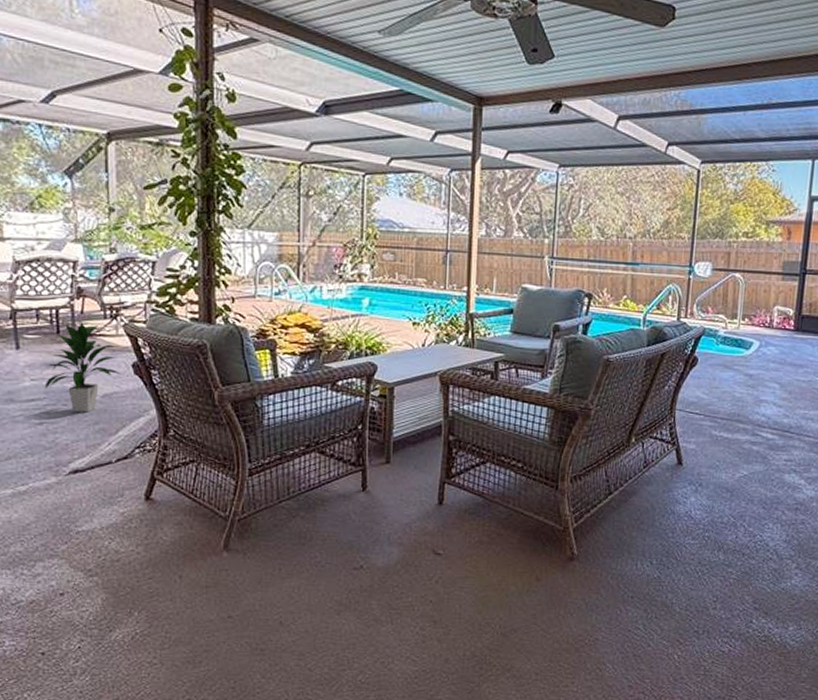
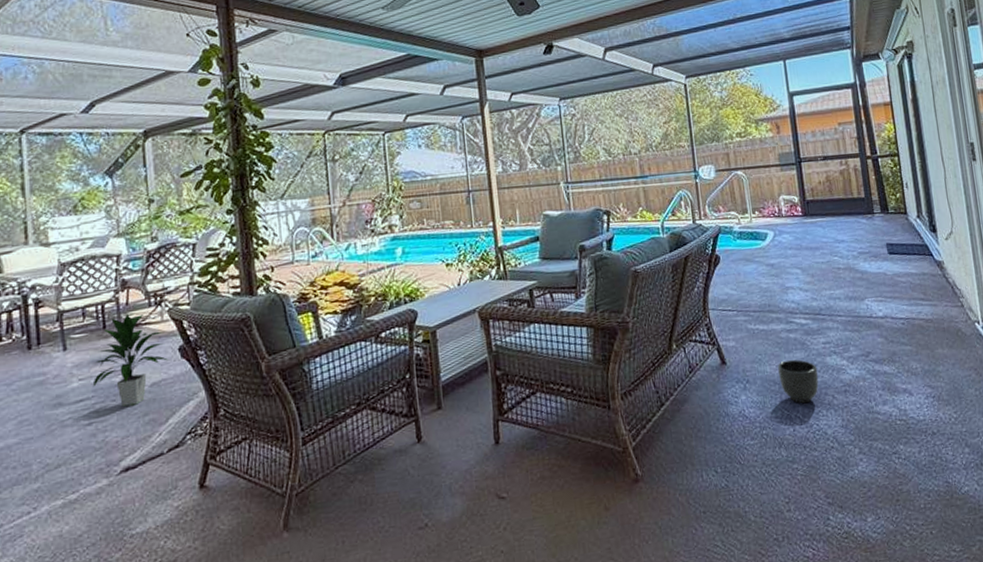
planter: none [732,470,773,514] -> present [778,359,819,404]

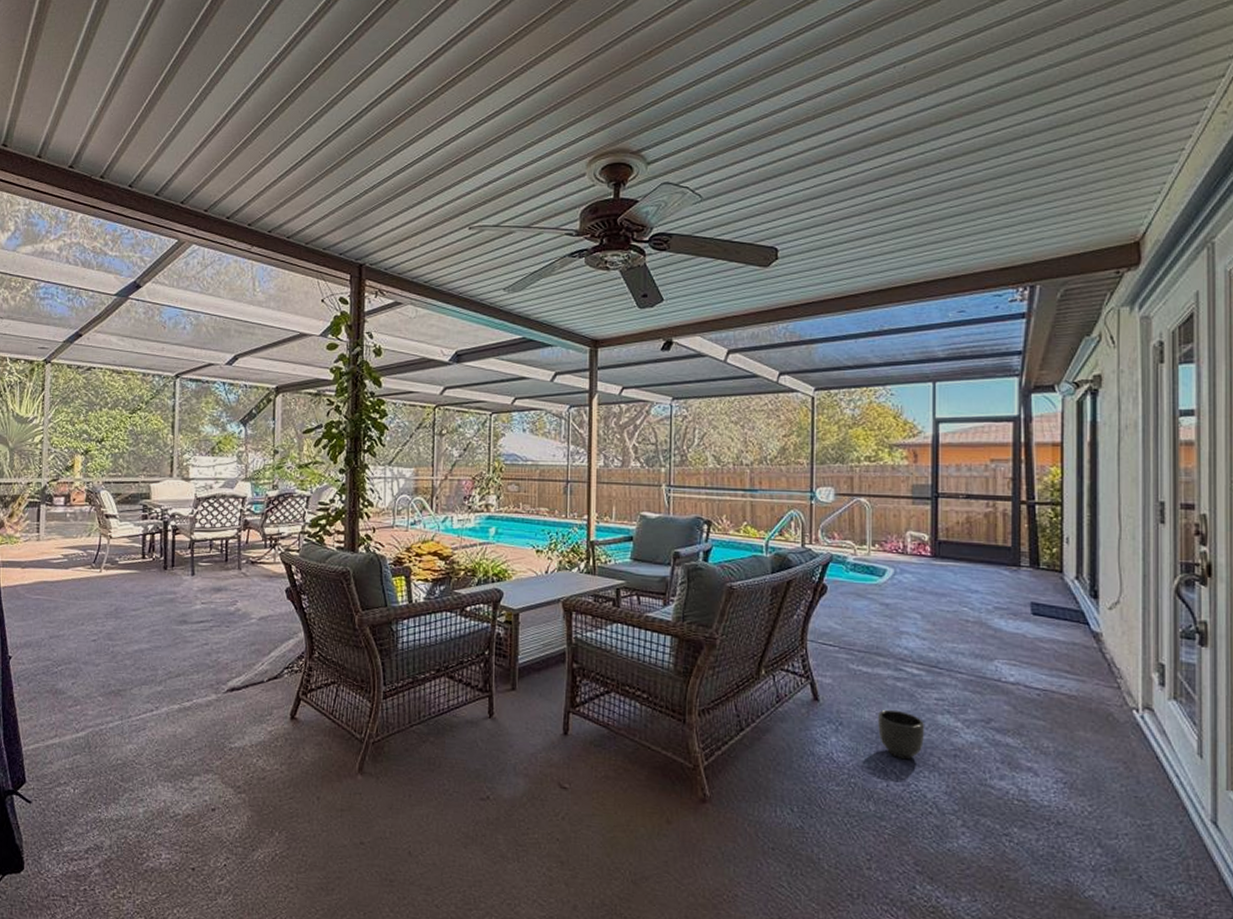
indoor plant: present [92,313,169,407] -> none [212,551,277,634]

